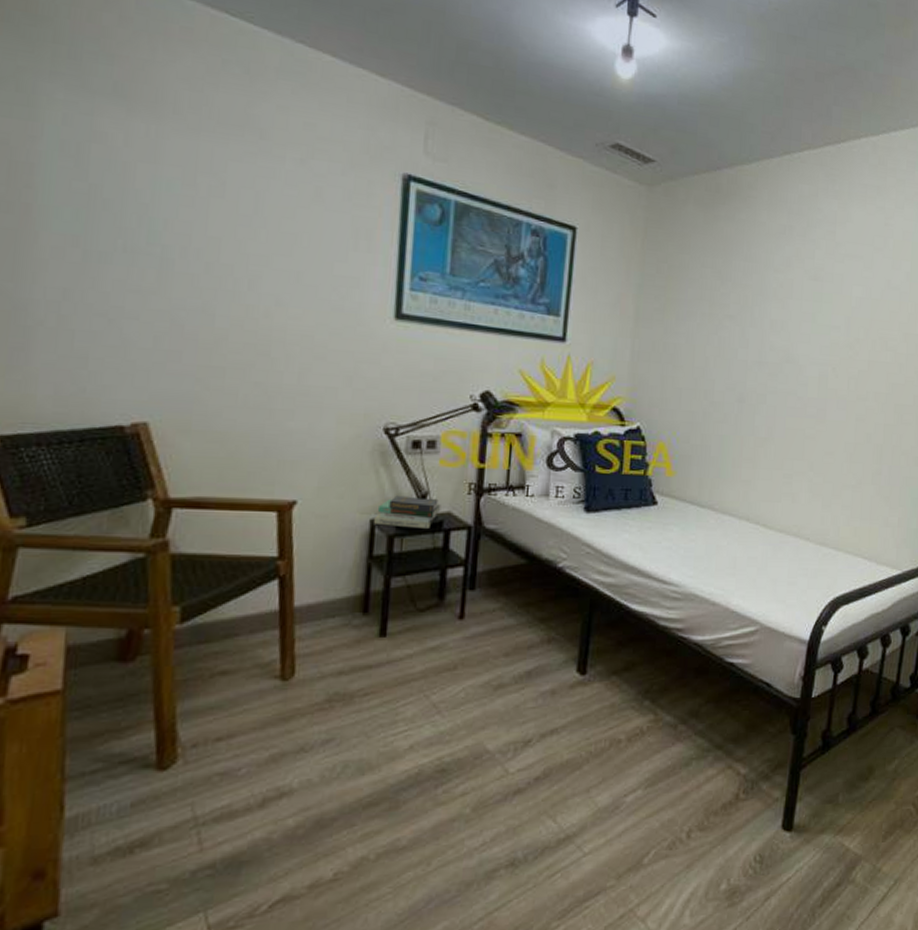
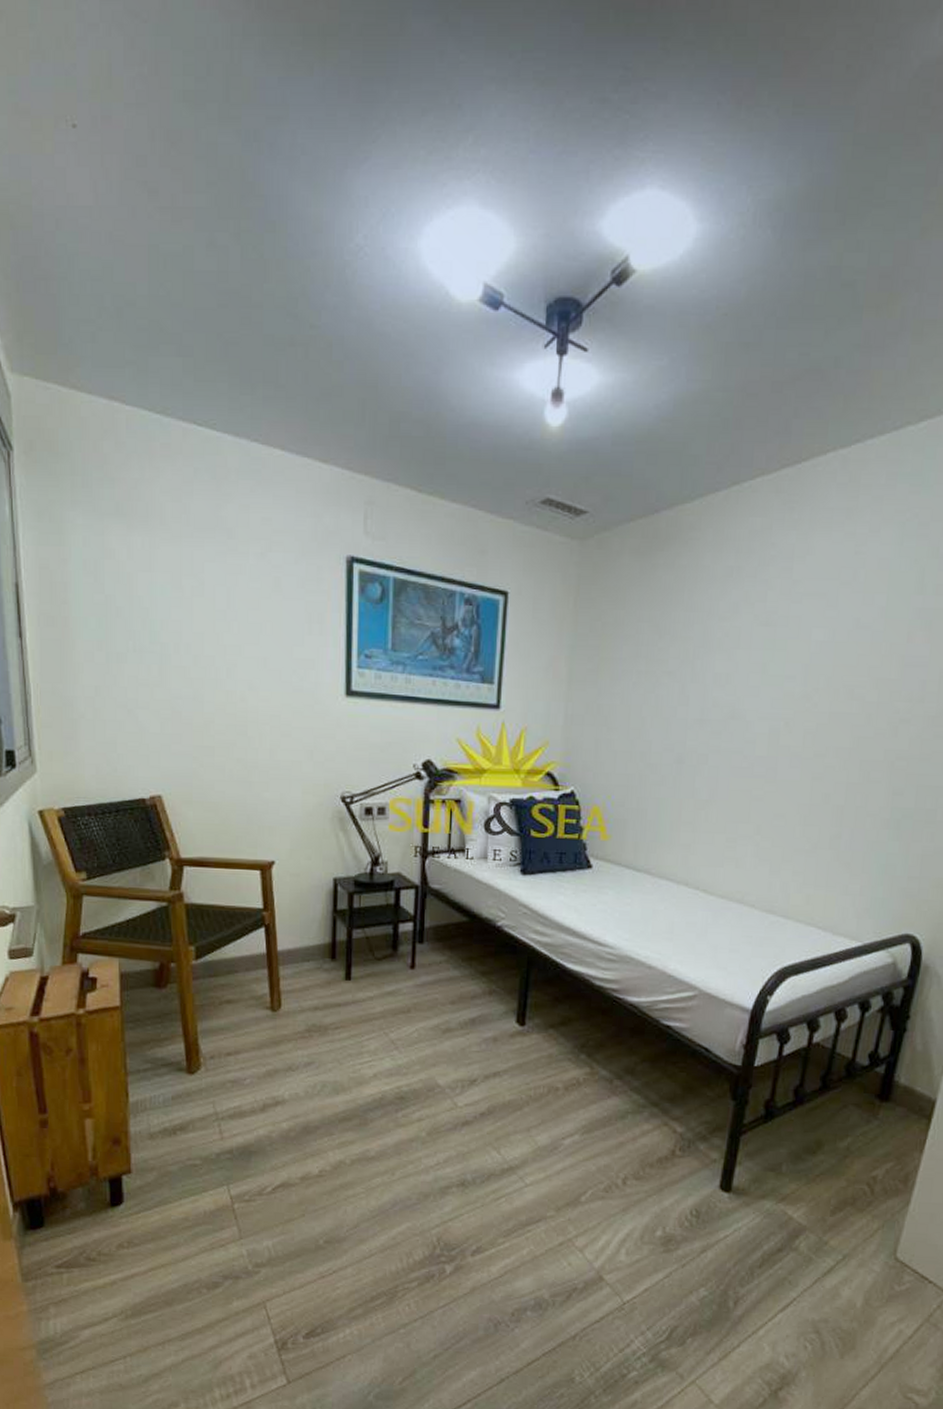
books: present [373,495,441,528] -> none [336,857,392,887]

